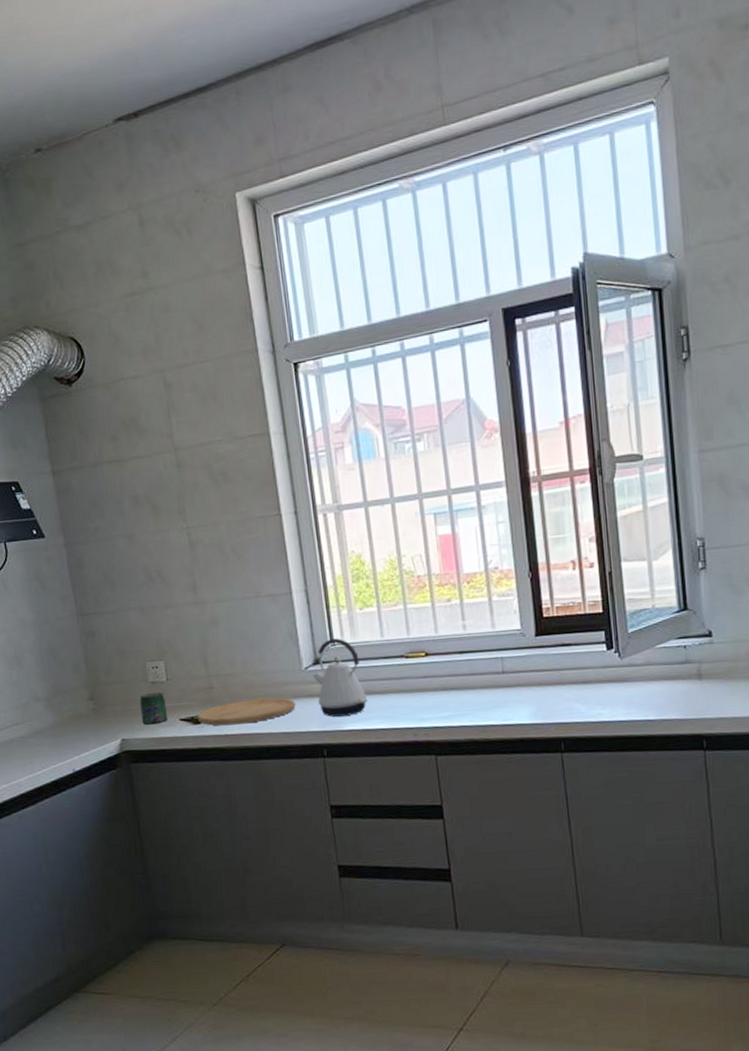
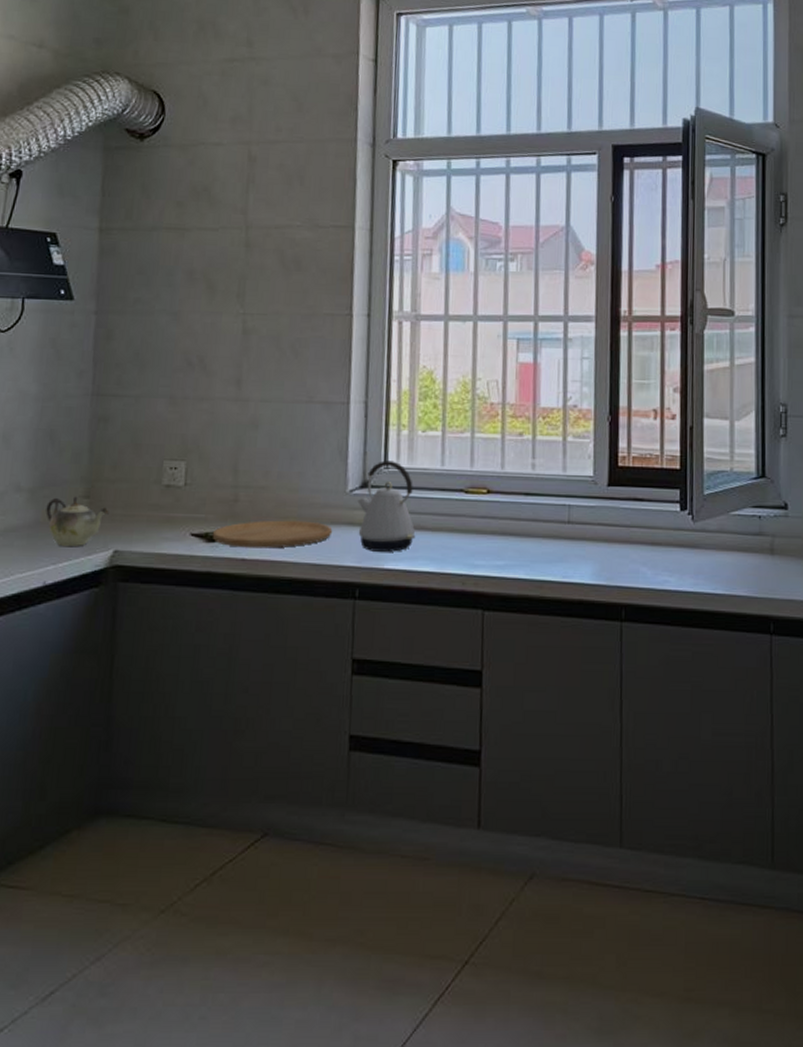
teapot: none [61,699,112,741] -> present [46,496,109,547]
jar: present [139,692,168,725] -> none [144,497,178,537]

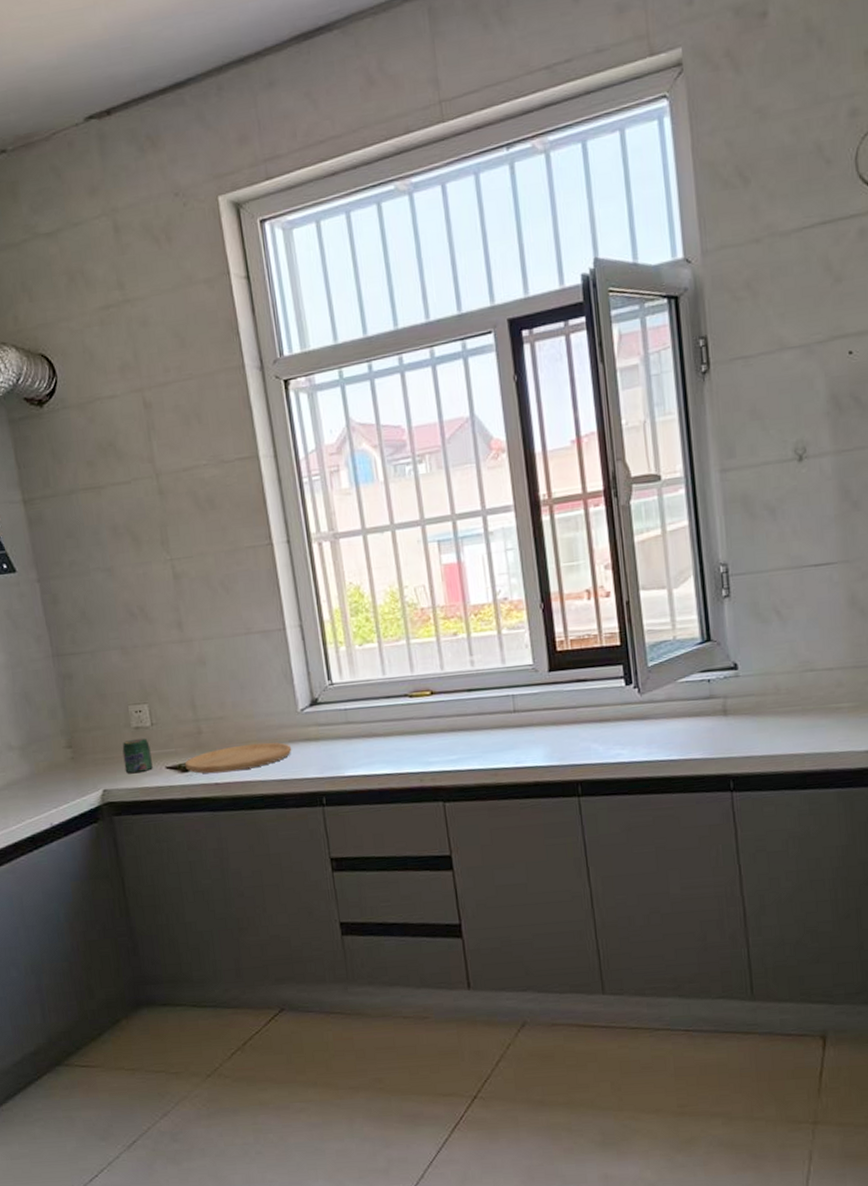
teapot: present [46,496,109,547] -> none [37,747,92,793]
jar: none [144,497,178,537] -> present [122,738,153,774]
kettle: present [357,460,416,552] -> none [309,677,370,762]

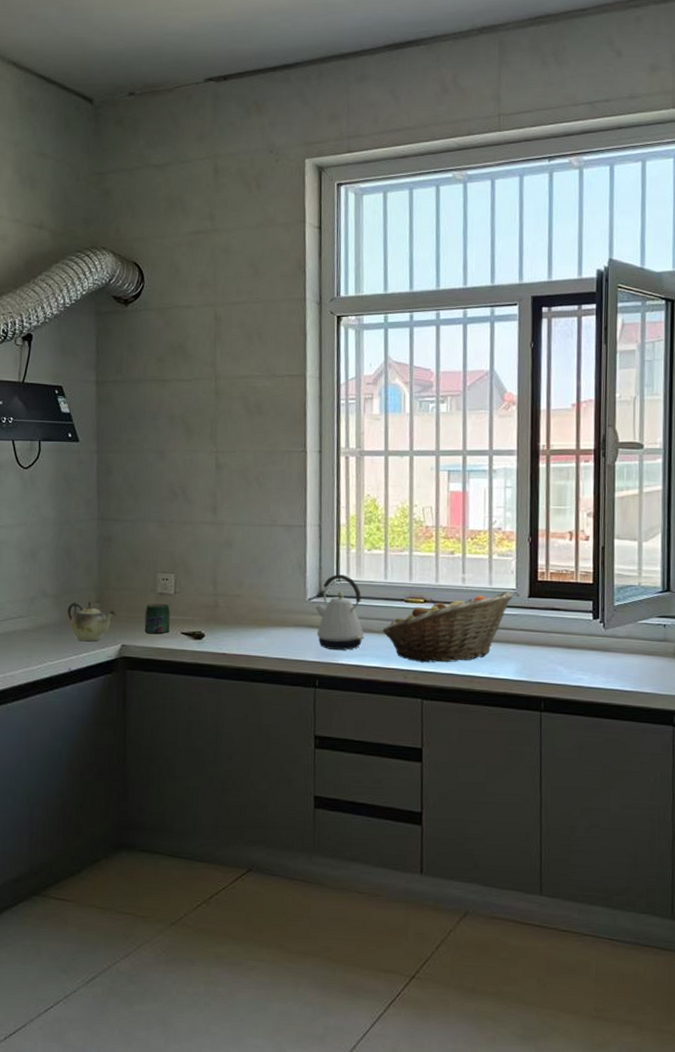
teapot: none [37,747,92,793] -> present [67,601,116,642]
cutting board: present [184,742,292,774] -> none [198,622,296,645]
kettle: none [309,677,370,762] -> present [315,574,364,650]
fruit basket: none [388,668,532,762] -> present [382,591,514,663]

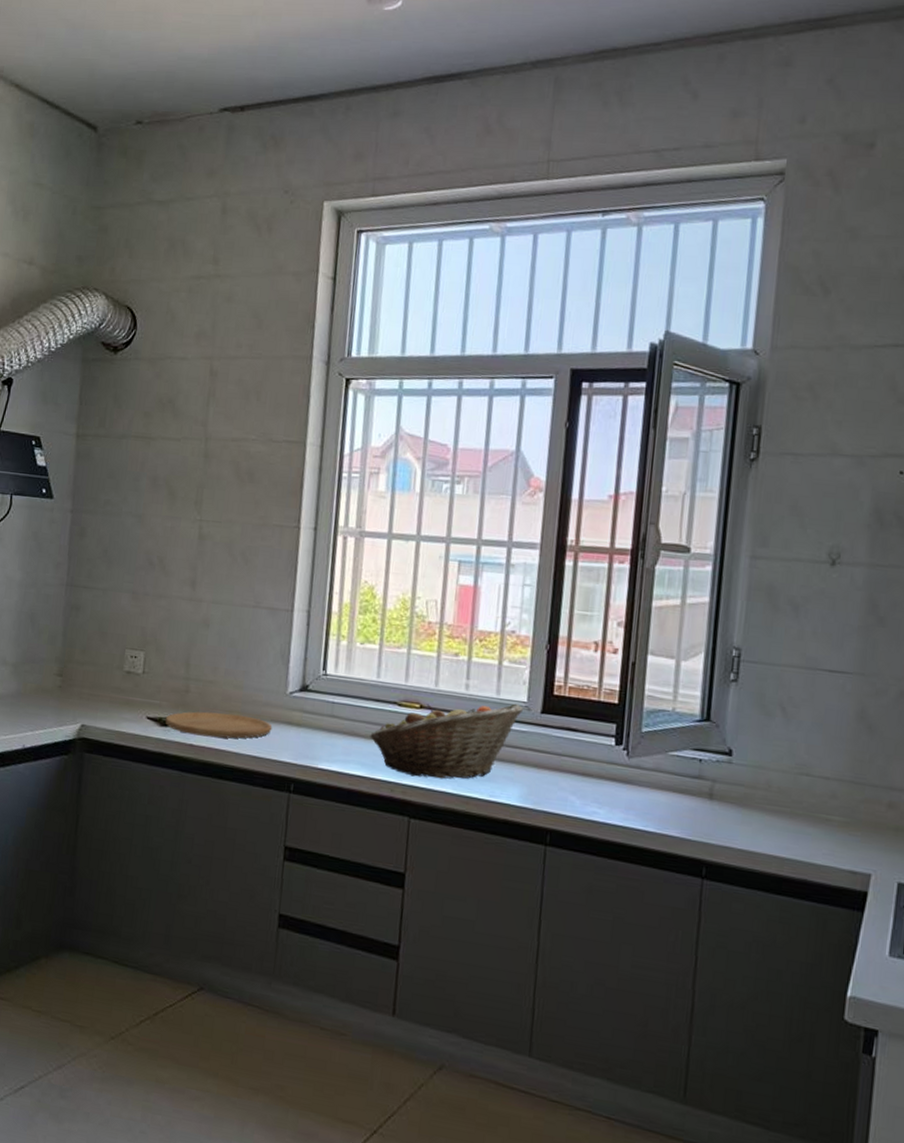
teapot: present [67,601,116,642] -> none [26,673,78,718]
jar: present [144,603,170,634] -> none [107,682,137,717]
cutting board: none [198,622,296,645] -> present [165,711,273,739]
kettle: present [315,574,364,650] -> none [295,667,349,754]

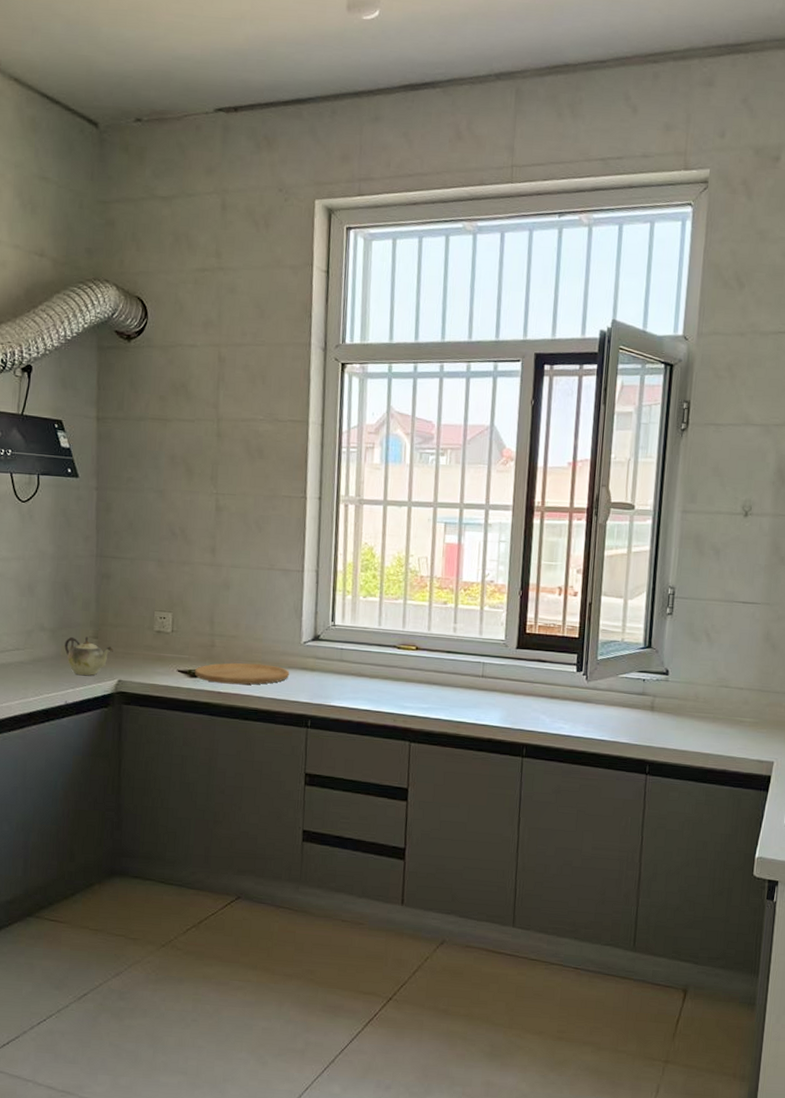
teapot: none [26,673,78,718] -> present [64,636,113,676]
fruit basket: present [370,703,524,779] -> none [374,641,502,708]

